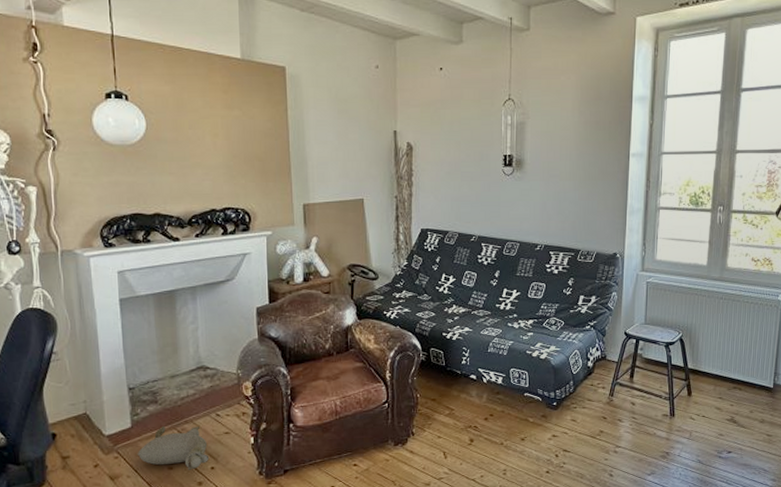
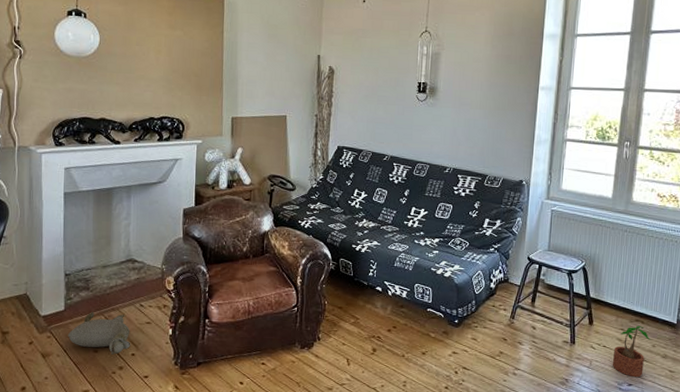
potted plant: none [711,392,749,445] -> present [612,325,651,378]

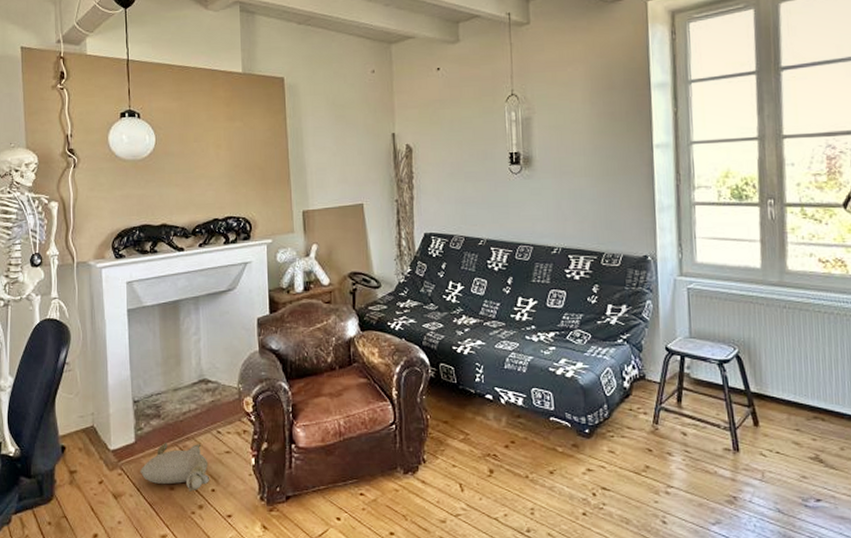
potted plant: present [612,325,651,378] -> none [790,423,838,491]

